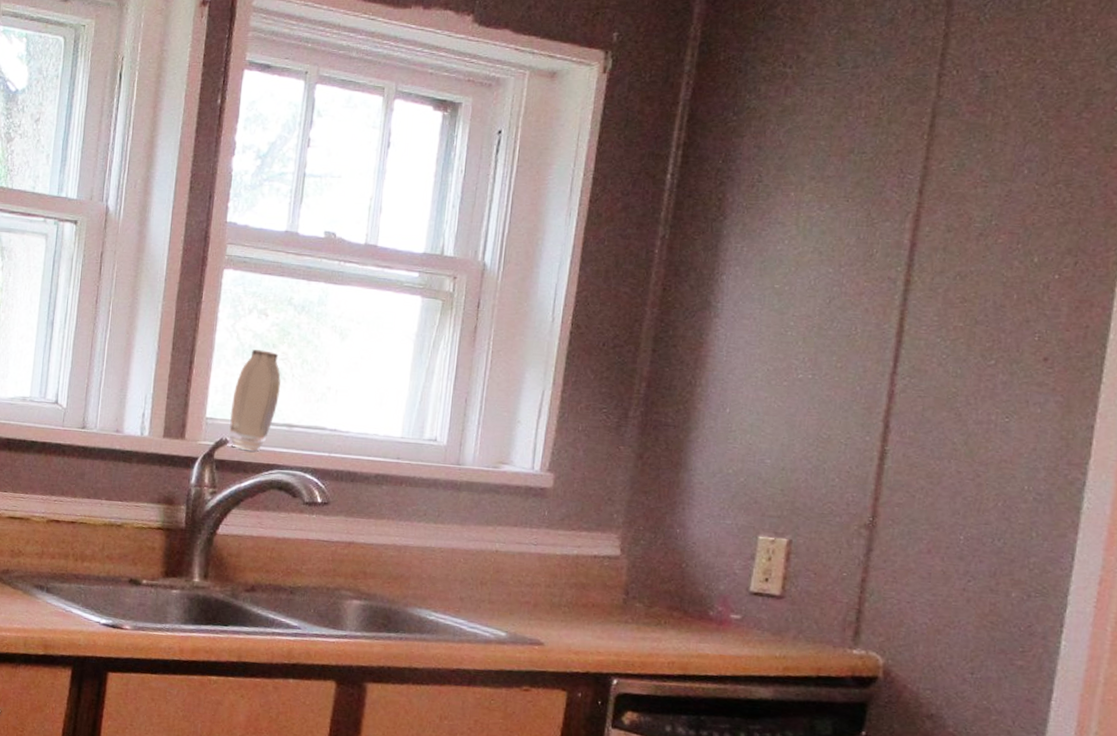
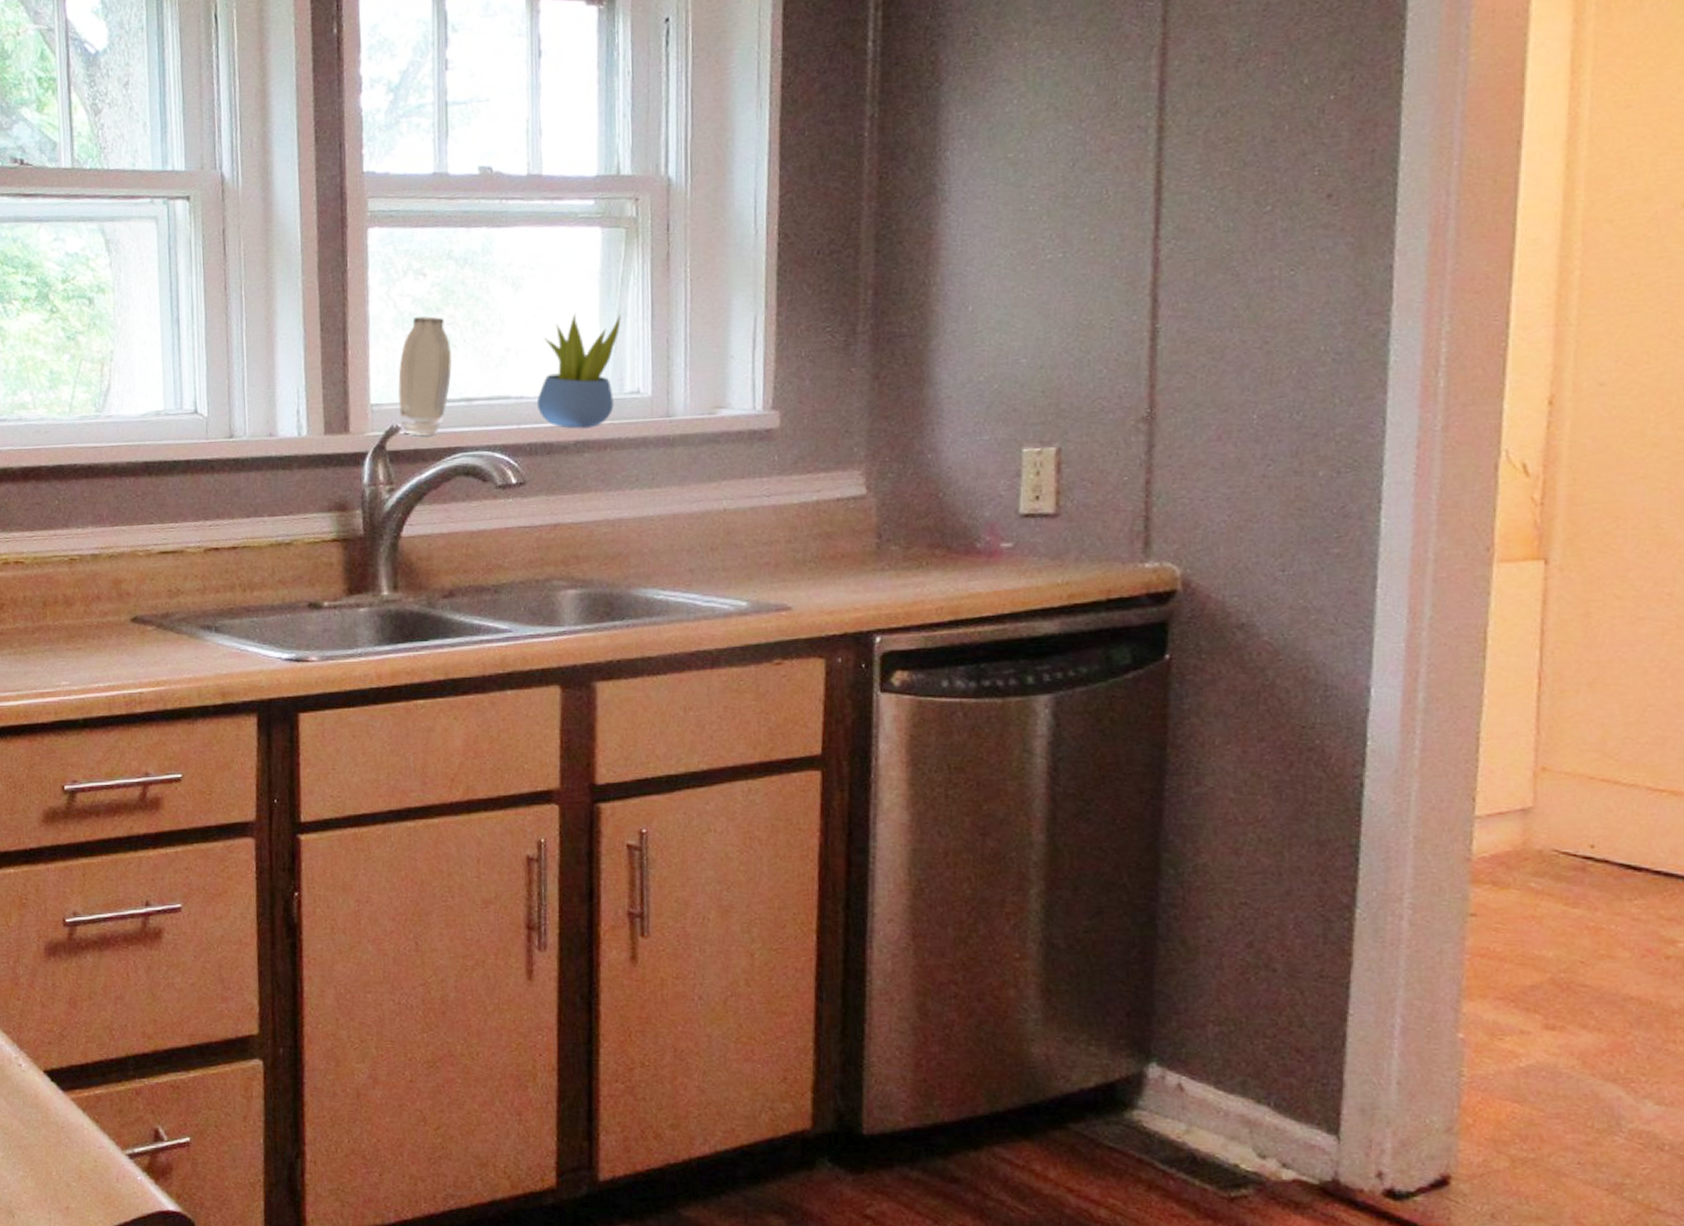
succulent plant: none [347,366,429,466] -> present [536,313,621,430]

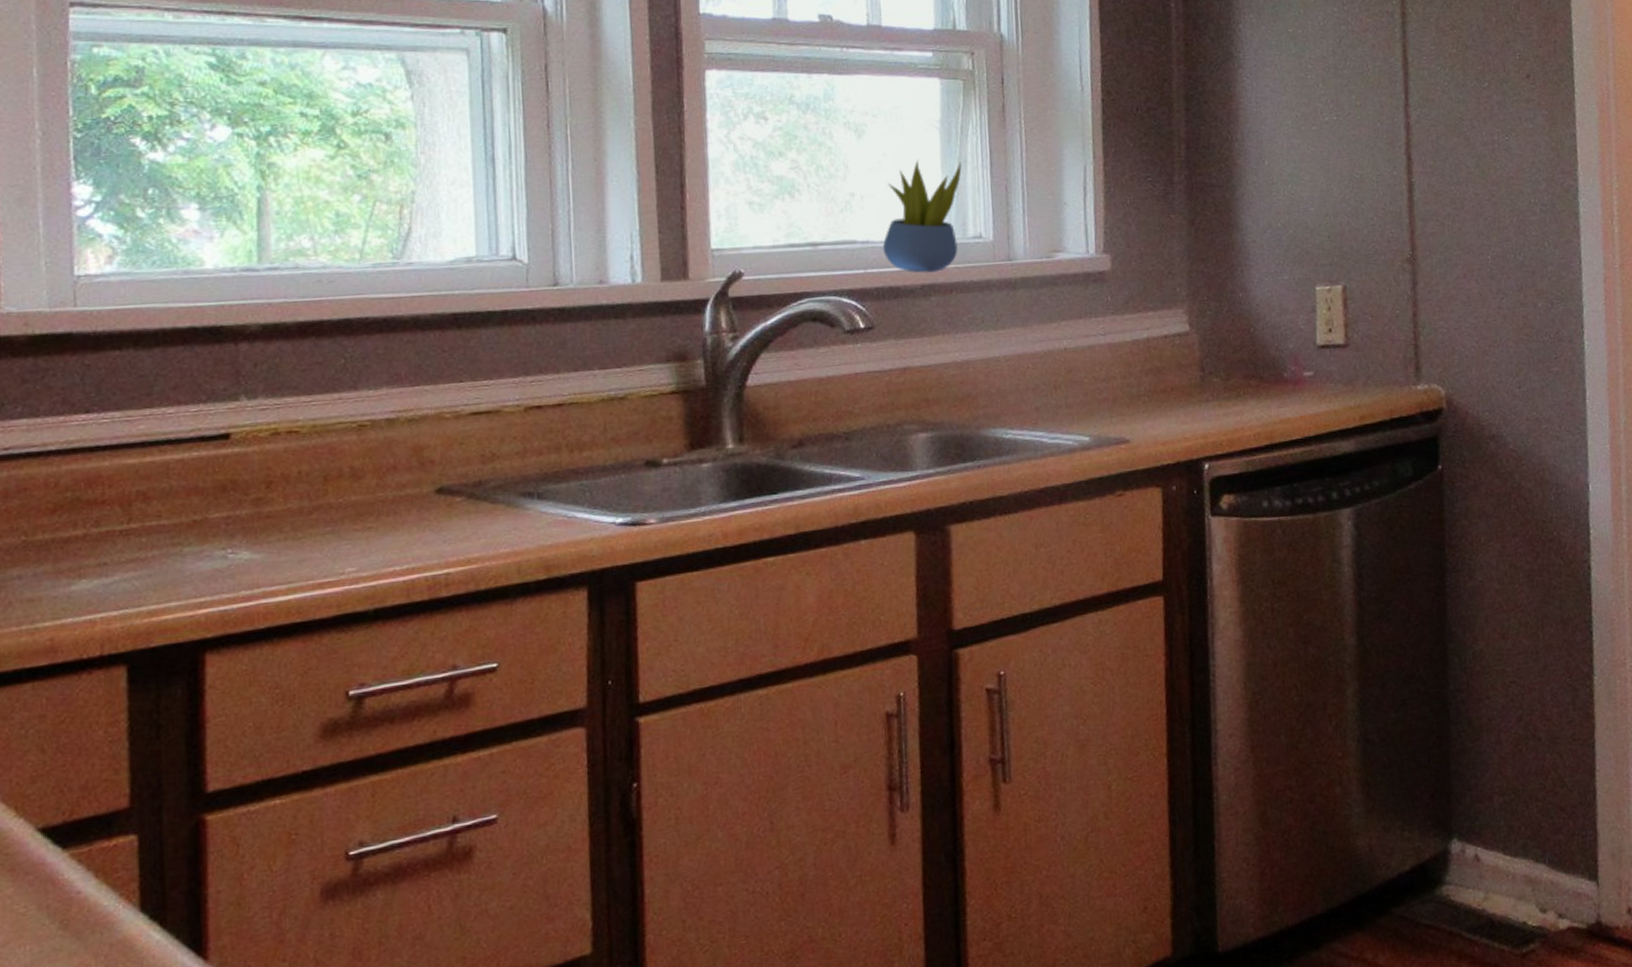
vase: present [397,316,453,436] -> none [740,160,797,281]

